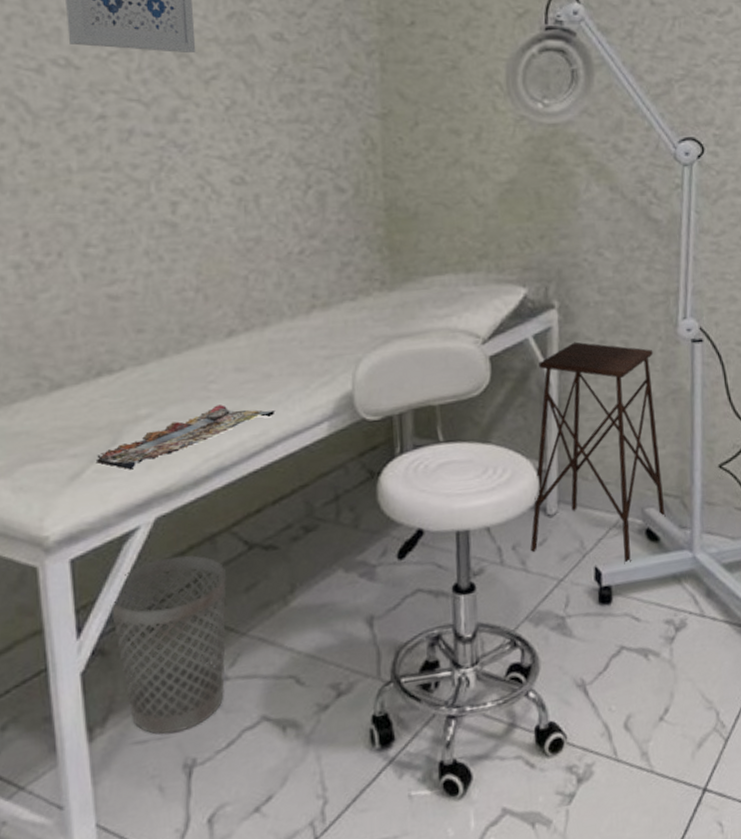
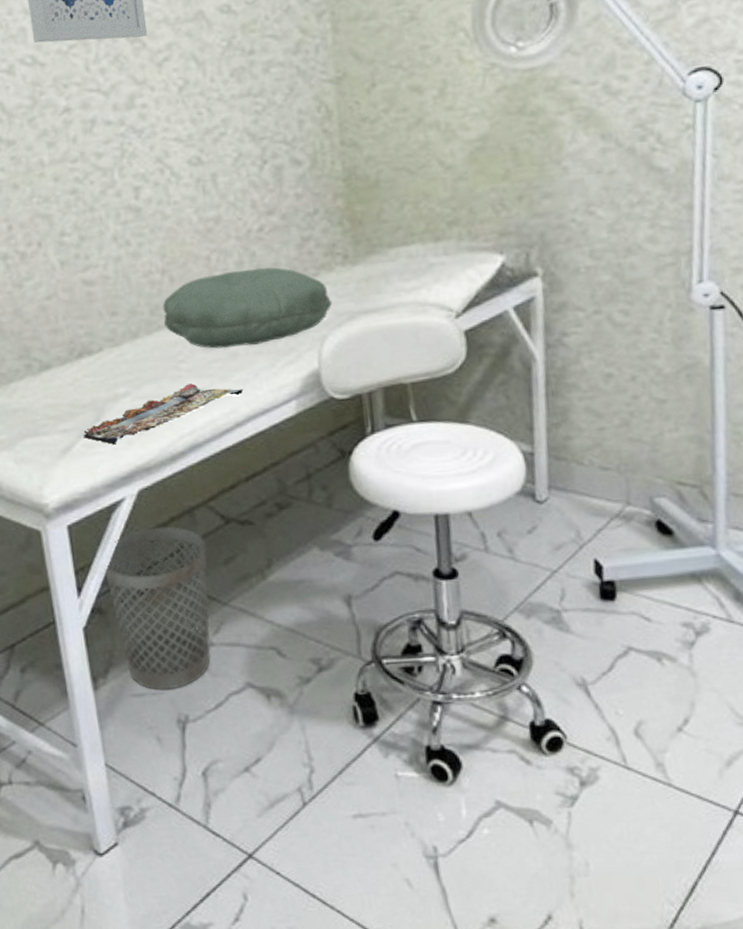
pillow: none [194,289,369,370] -> present [162,267,333,349]
side table: present [530,341,666,565] -> none [518,312,681,559]

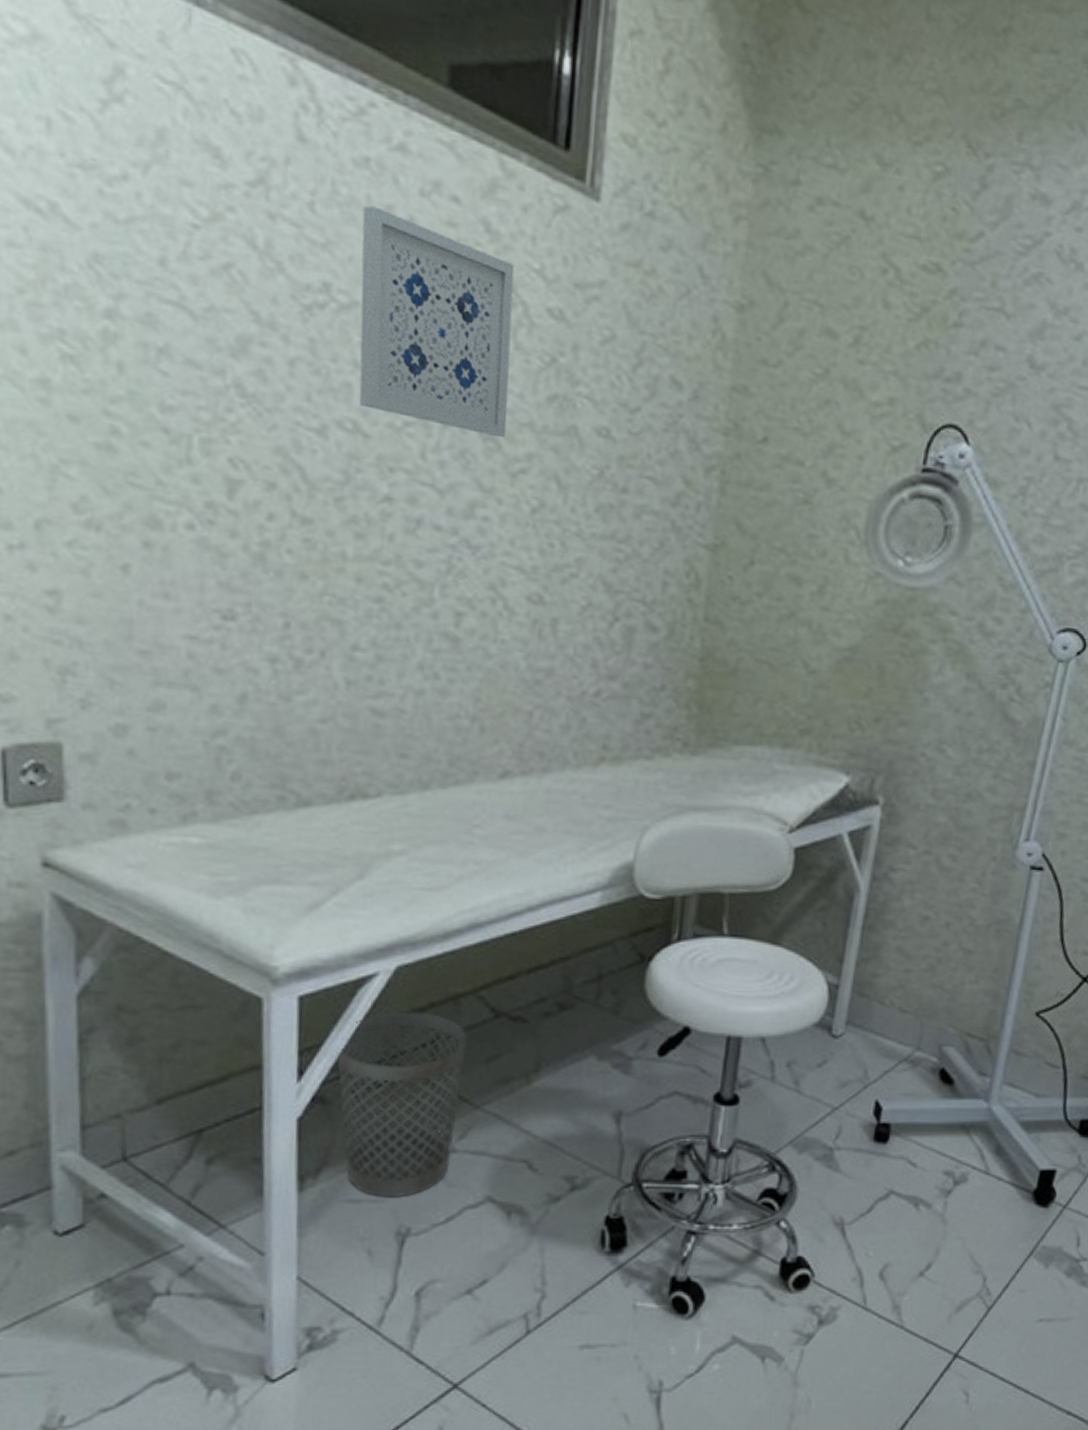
magazine: present [83,383,244,445] -> none [338,853,544,909]
pillow: present [162,267,333,349] -> none [464,734,662,823]

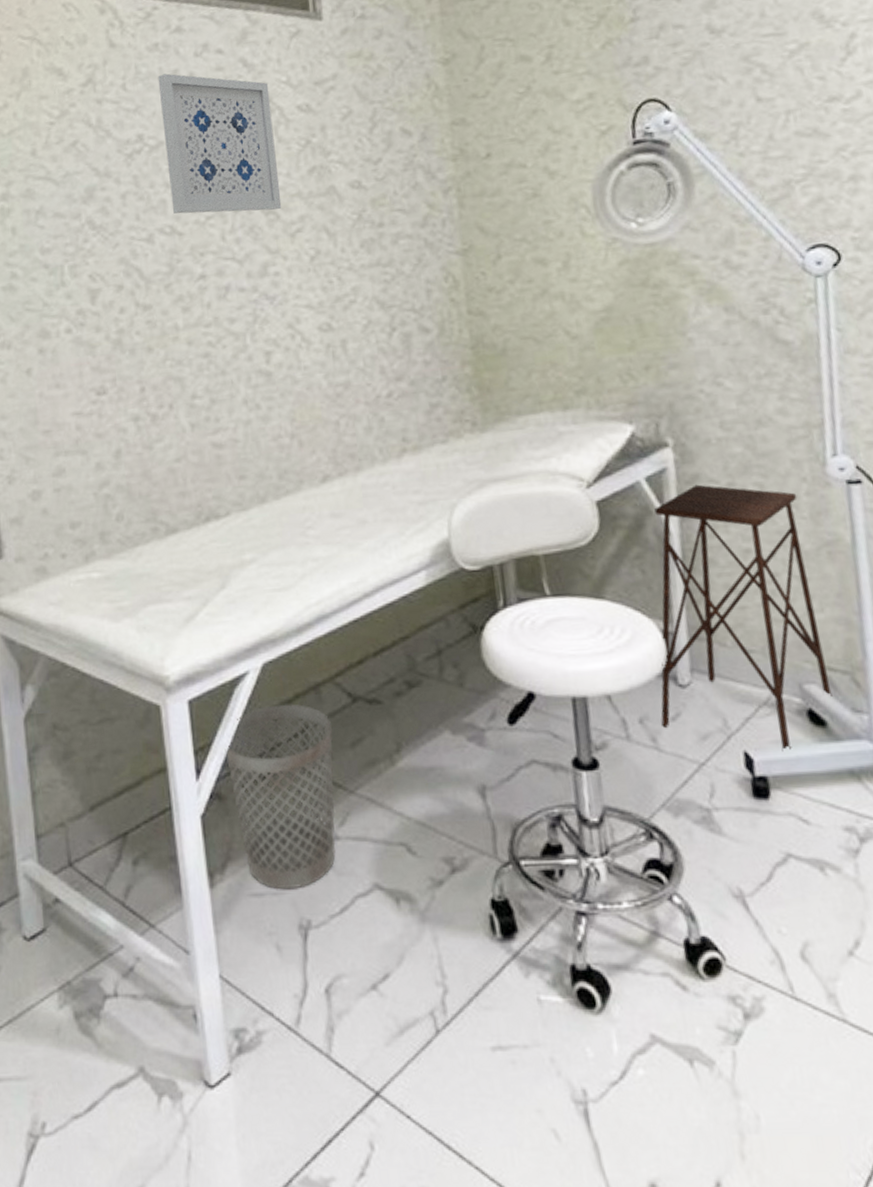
side table: none [807,847,984,1103] -> present [654,484,832,752]

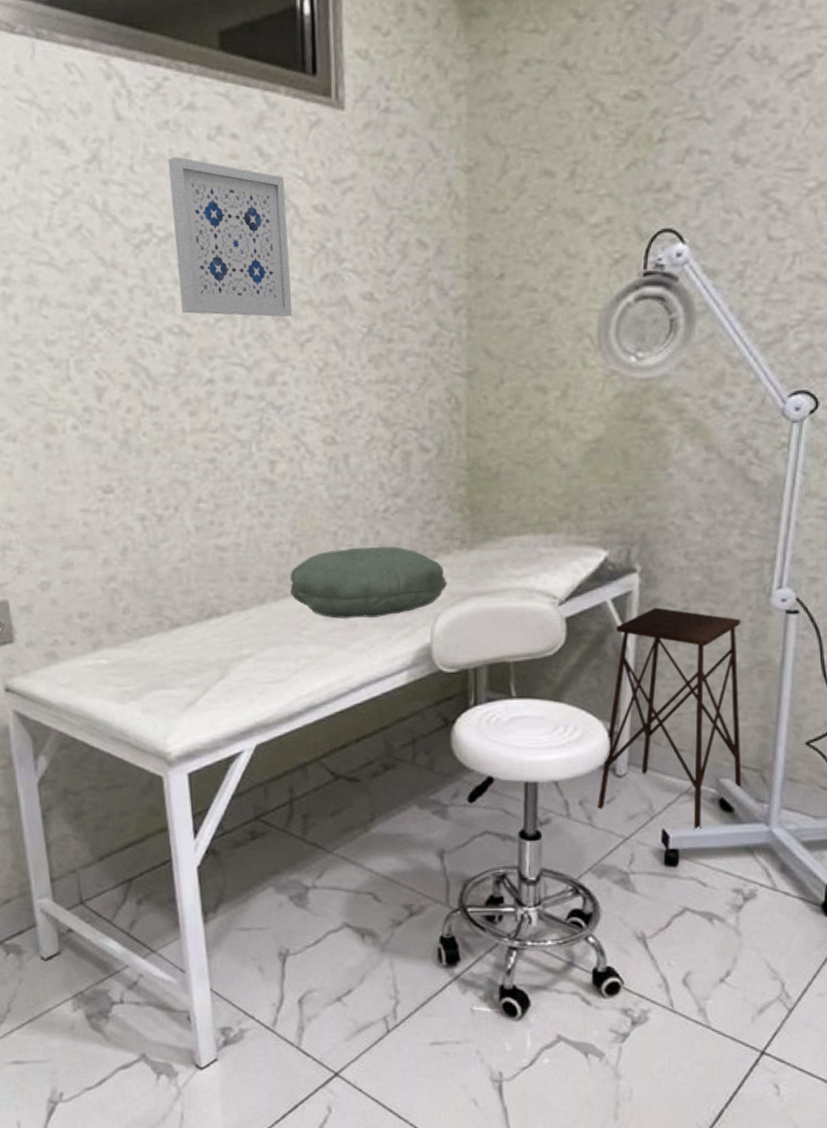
wastebasket: present [224,704,336,890] -> none [220,779,316,926]
pillow: none [291,433,462,515] -> present [290,546,448,619]

